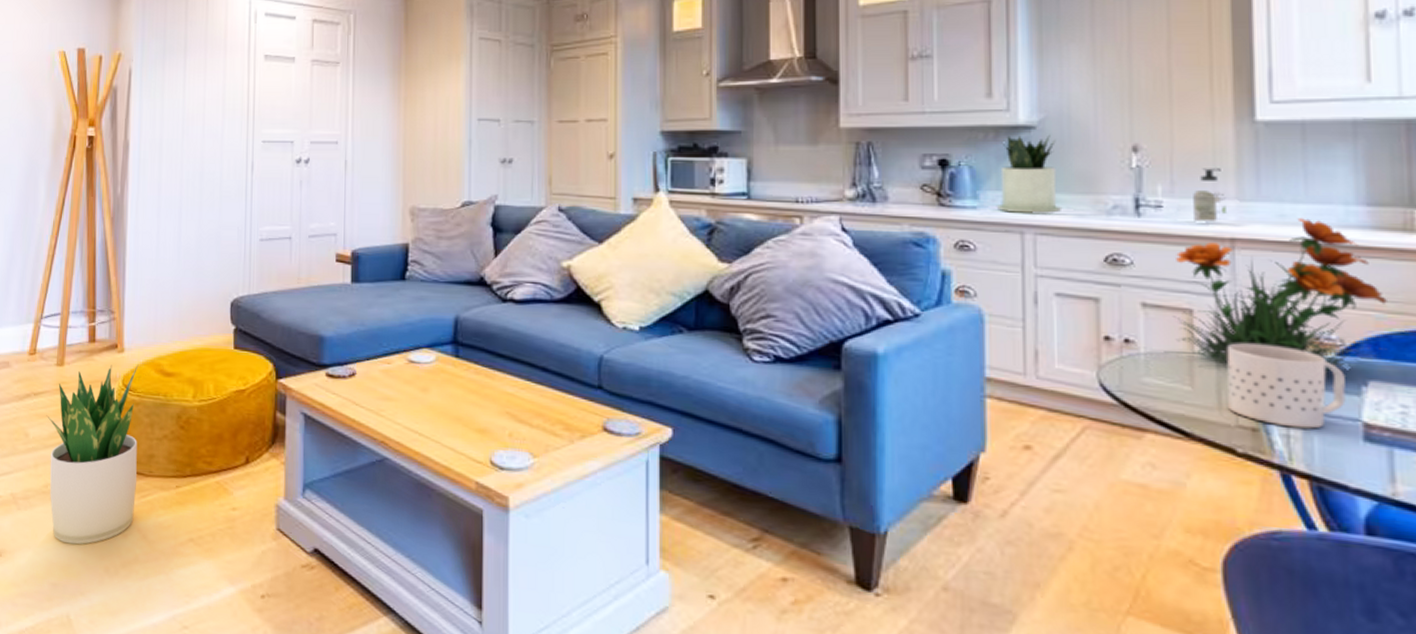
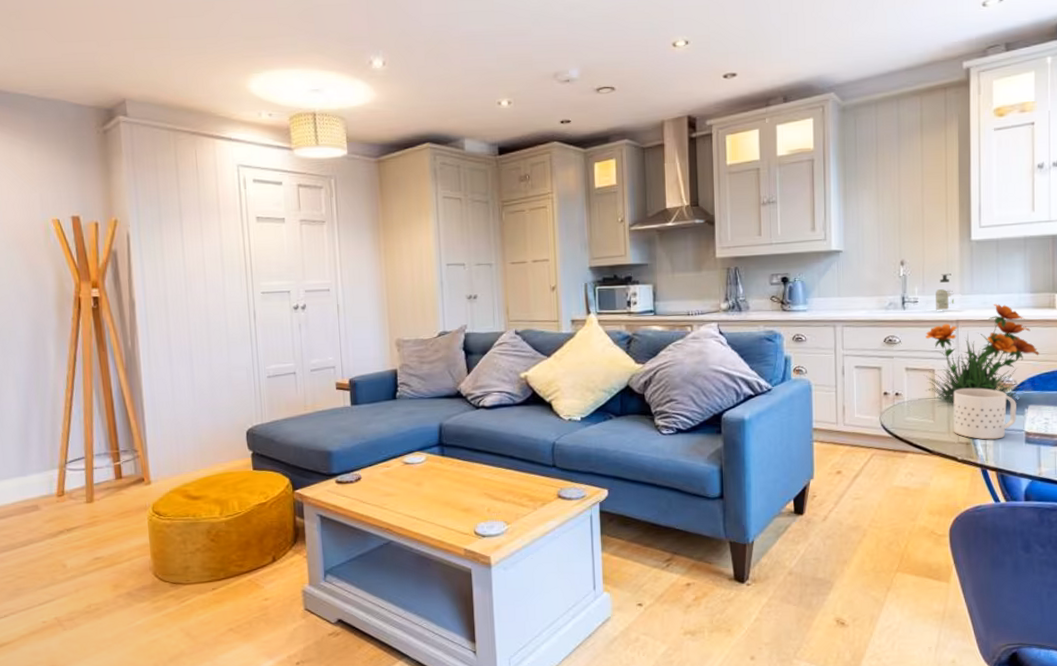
planter: present [46,364,139,545] -> none [81,492,176,651]
planter: present [996,134,1063,213] -> none [818,255,859,313]

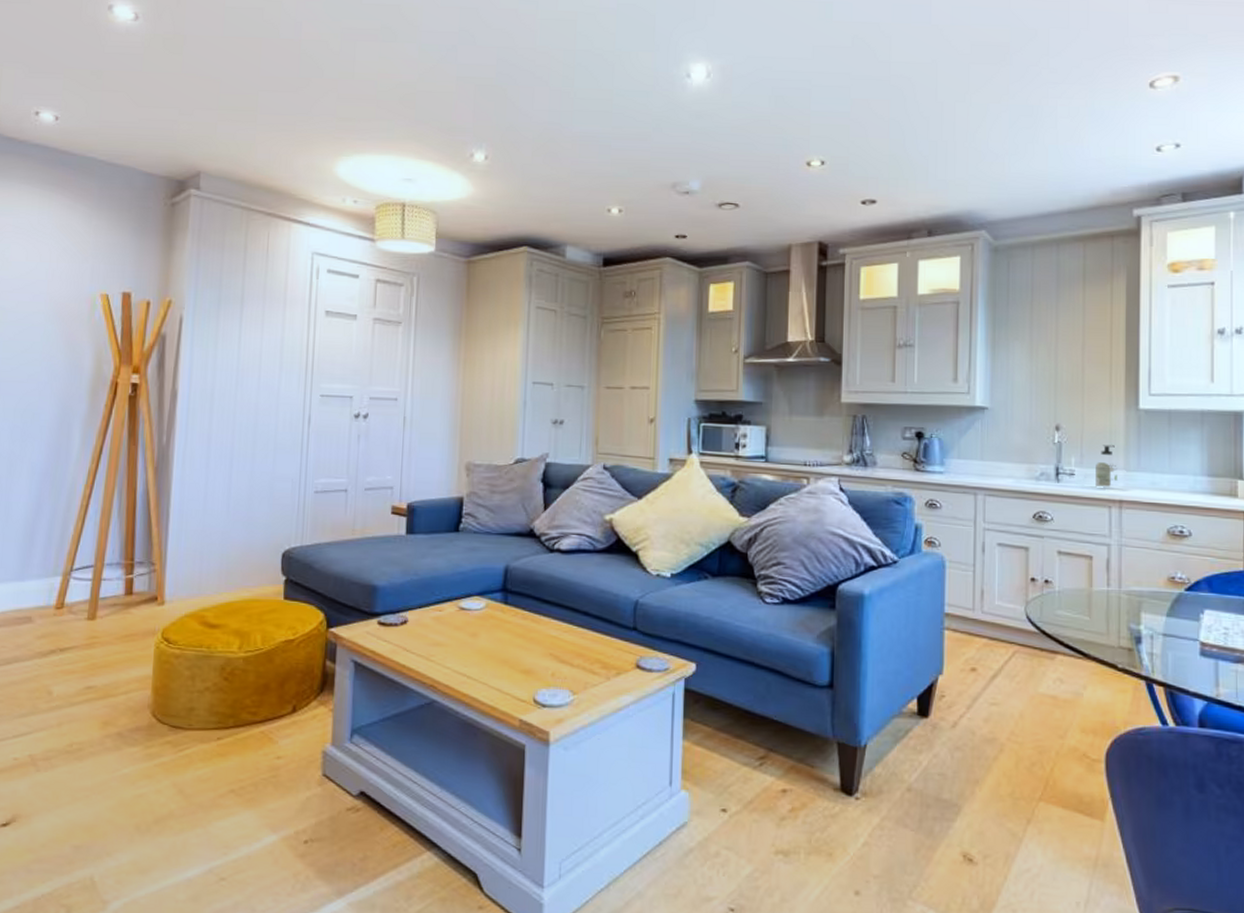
flower plant: present [924,304,1039,404] -> none [1080,485,1218,605]
mug: present [953,388,1016,440] -> none [1112,582,1190,648]

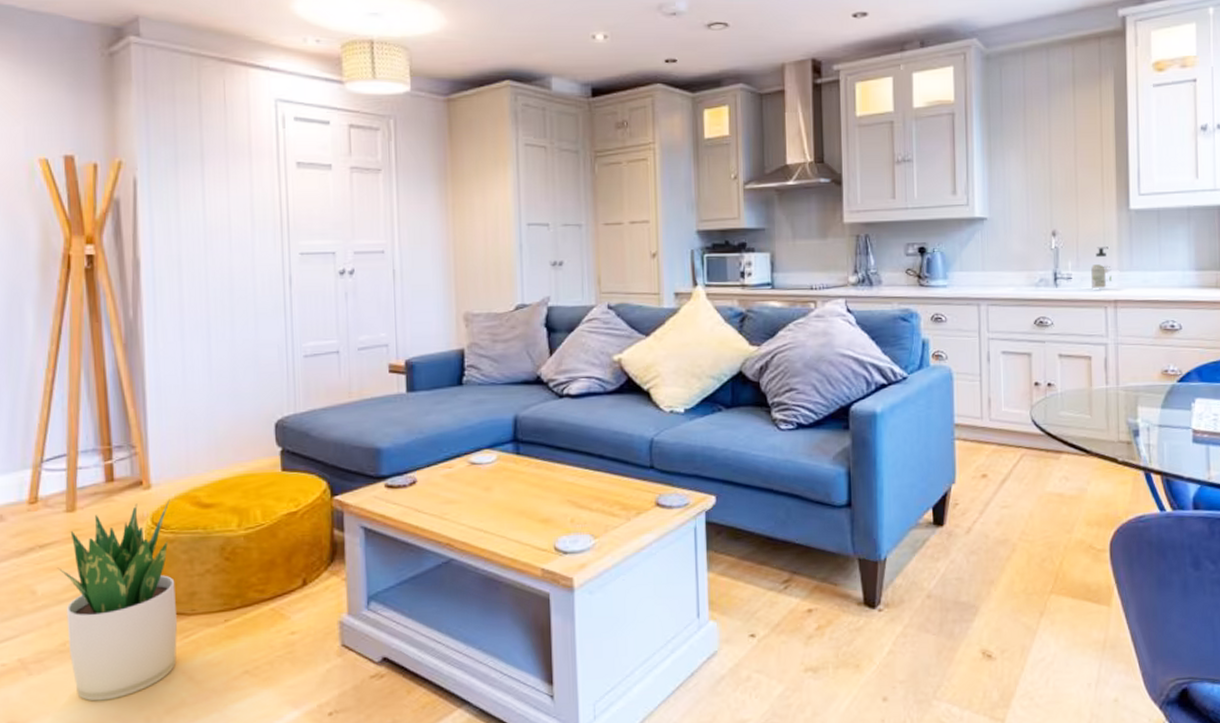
planter: none [73,616,180,804] -> present [57,499,178,701]

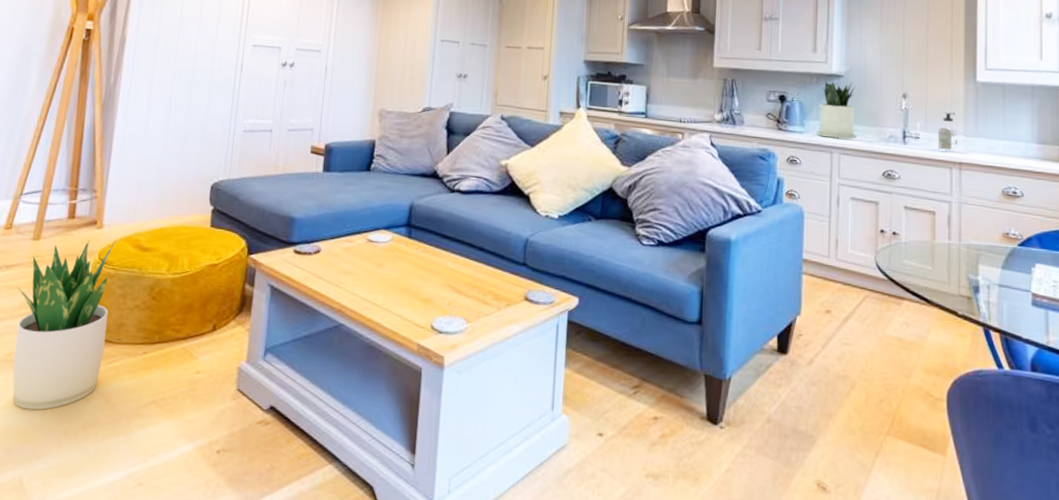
planter: none [960,224,1006,289] -> present [815,81,858,139]

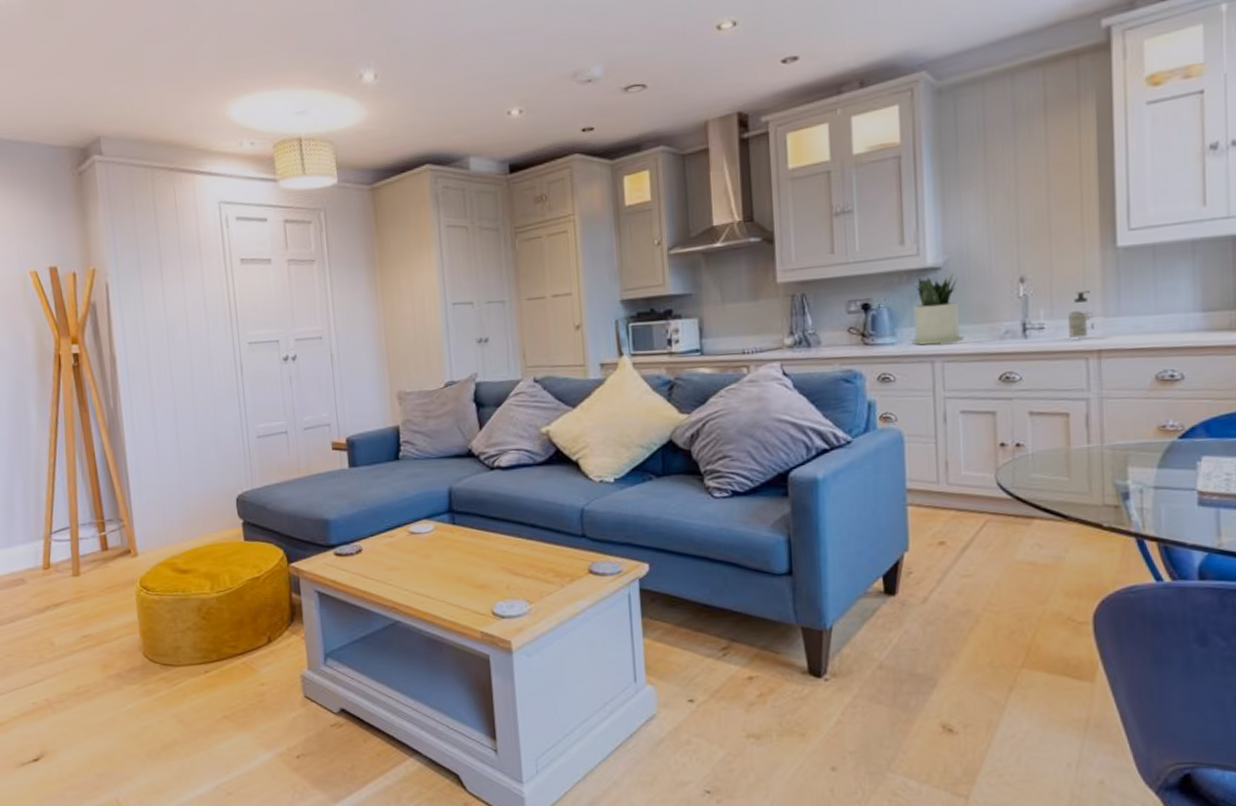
planter: present [12,239,116,410] -> none [69,565,168,737]

